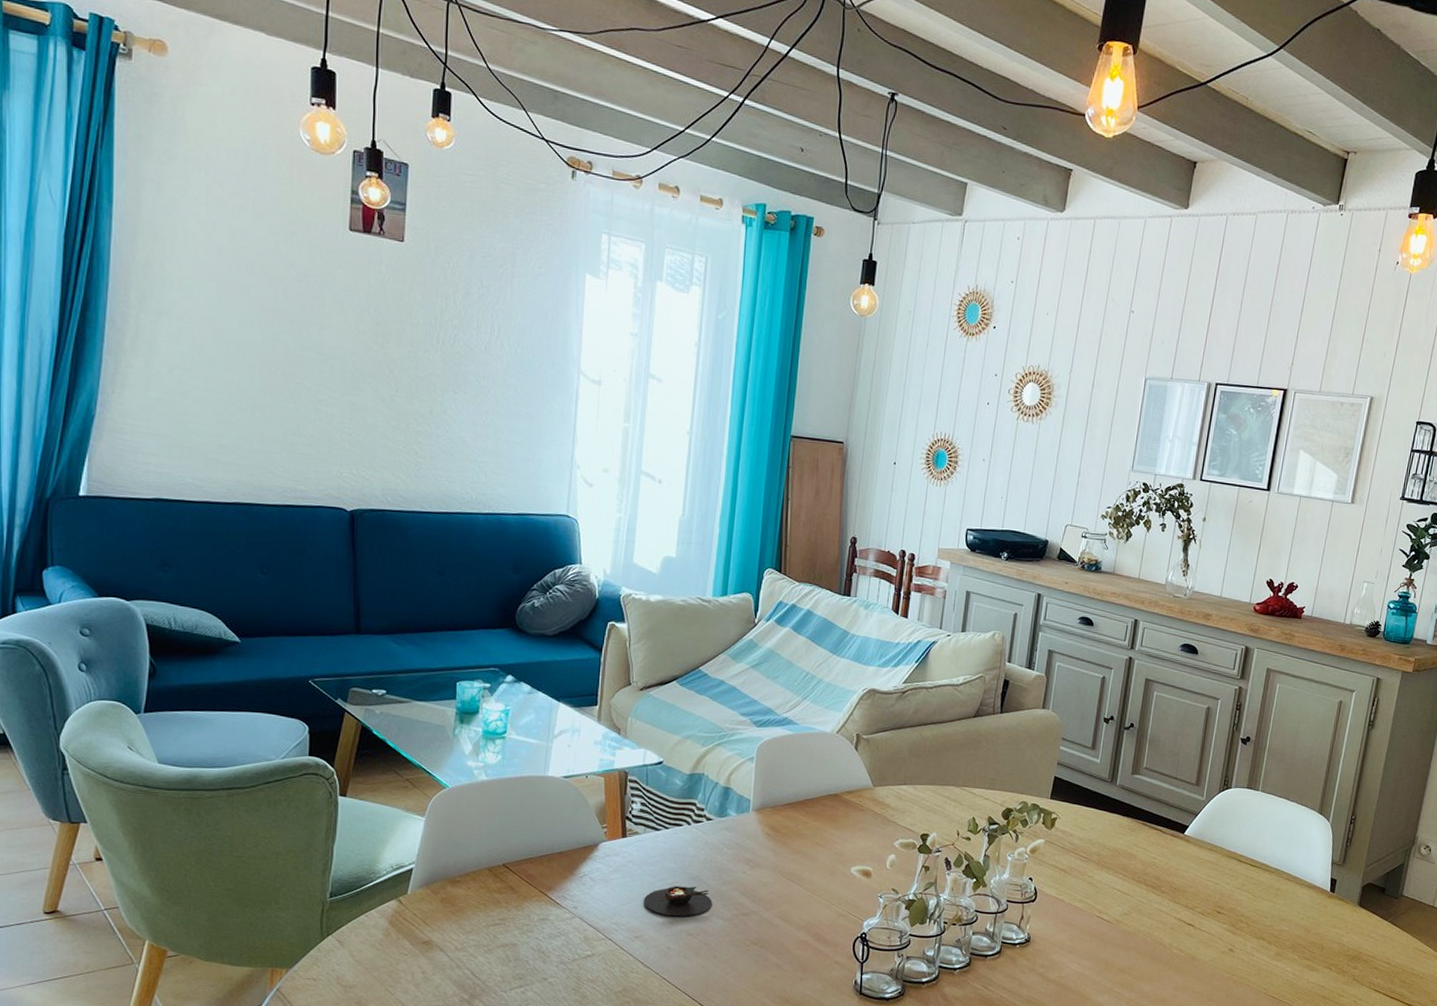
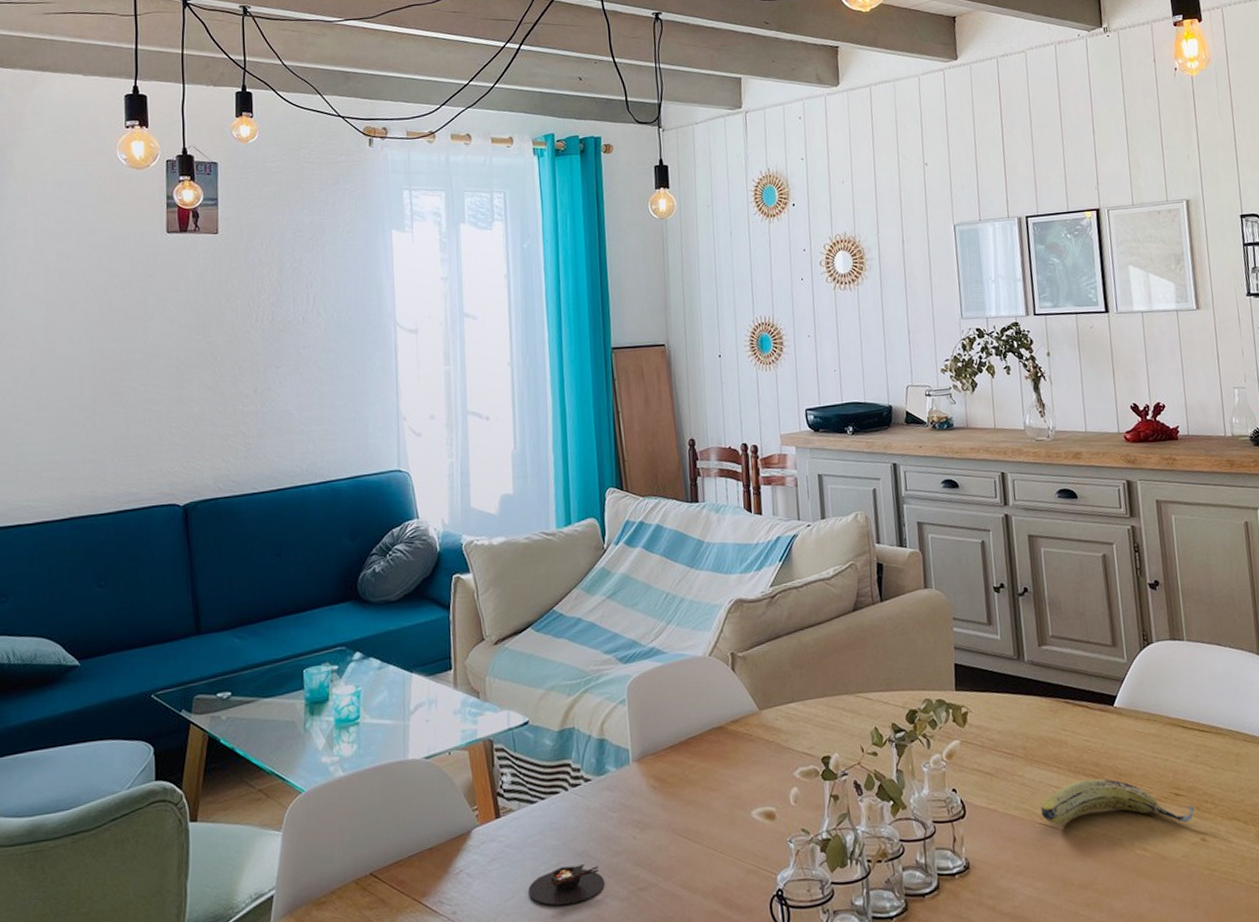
fruit: none [1100,888,1230,935] -> present [1040,778,1195,824]

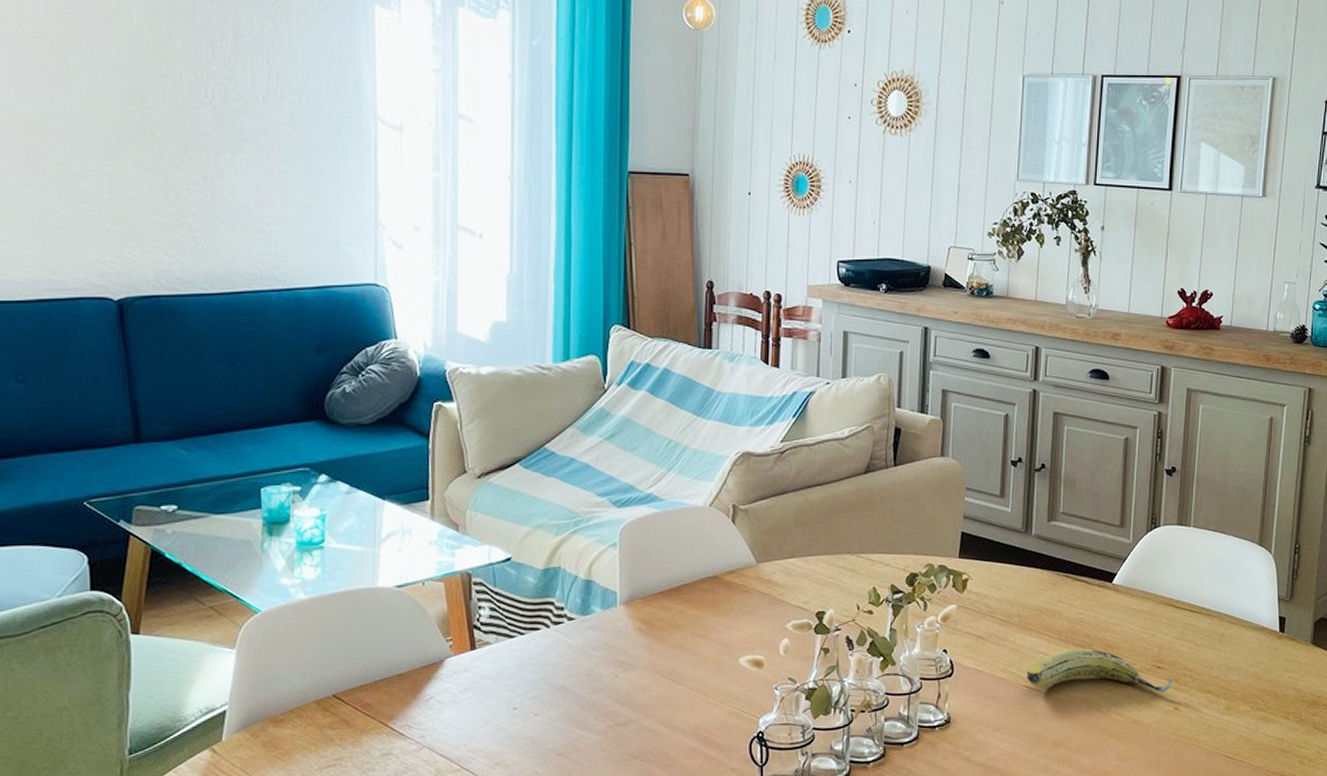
bowl: present [528,864,605,906] -> none [502,698,583,735]

